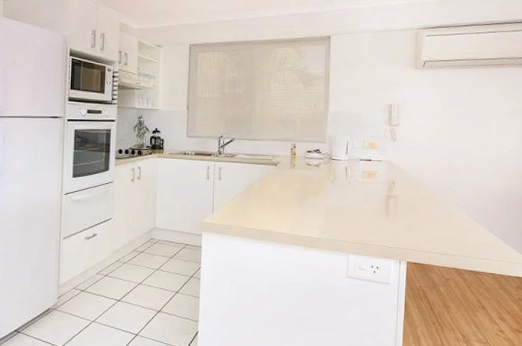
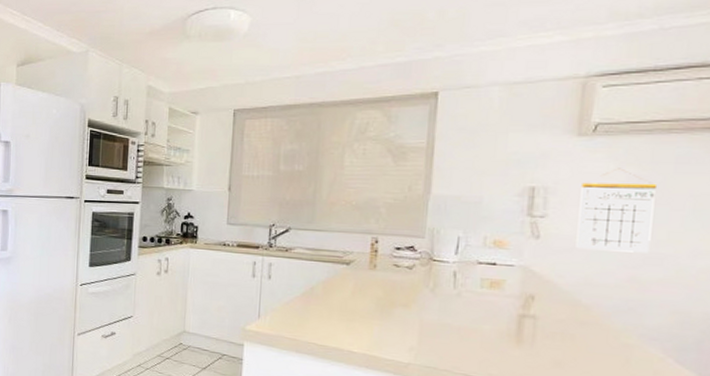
calendar: none [417,91,460,149] -> present [576,168,658,253]

